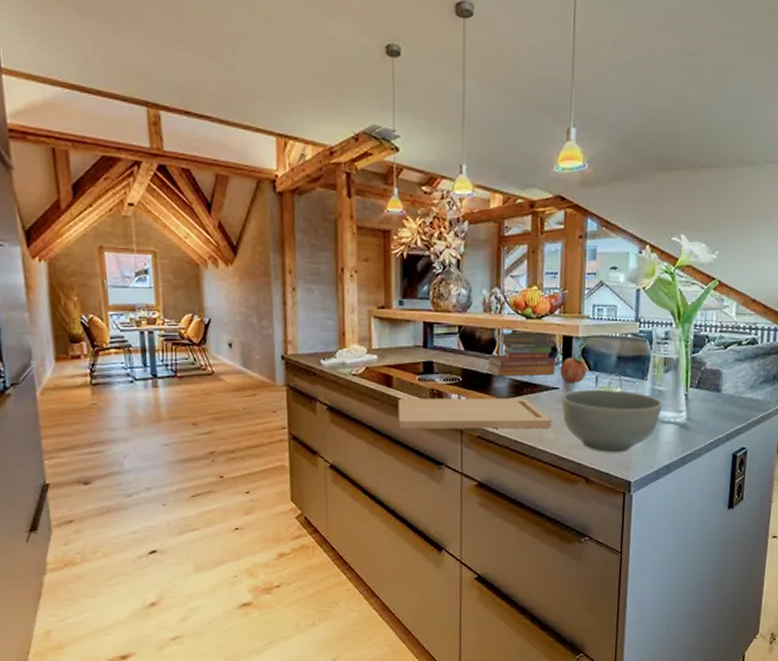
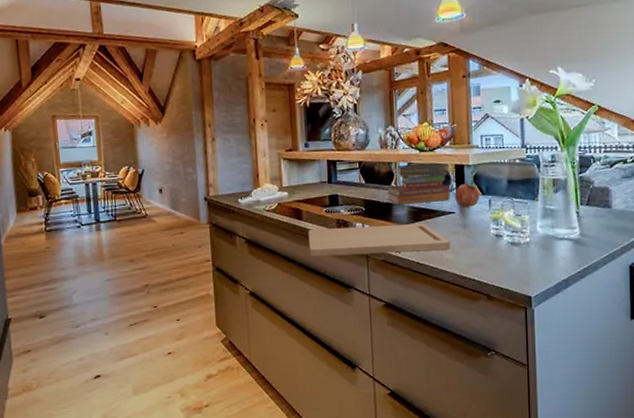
bowl: present [562,389,663,453] -> none [458,211,556,270]

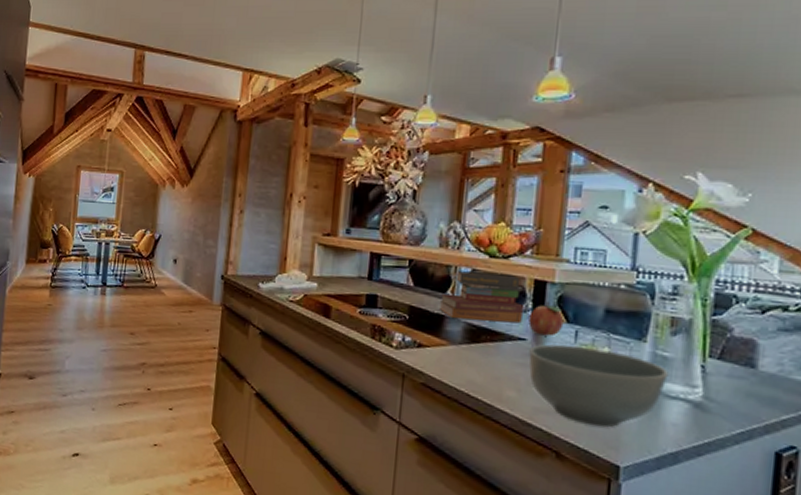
cutting board: present [308,224,450,257] -> none [332,330,515,385]
bowl: none [458,211,556,270] -> present [529,344,669,428]

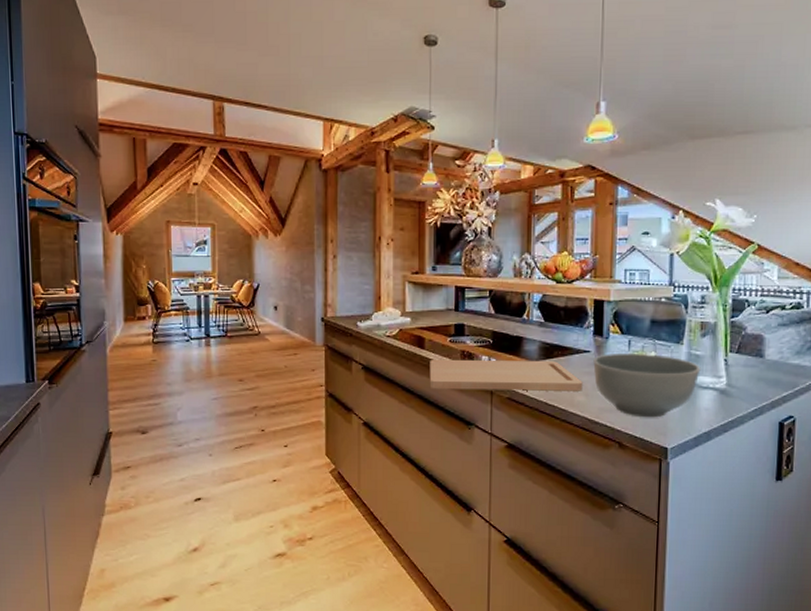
cutting board: none [332,330,515,385] -> present [429,359,583,391]
books: present [440,271,523,324] -> none [518,297,586,339]
fruit: present [528,302,564,337] -> none [591,318,619,347]

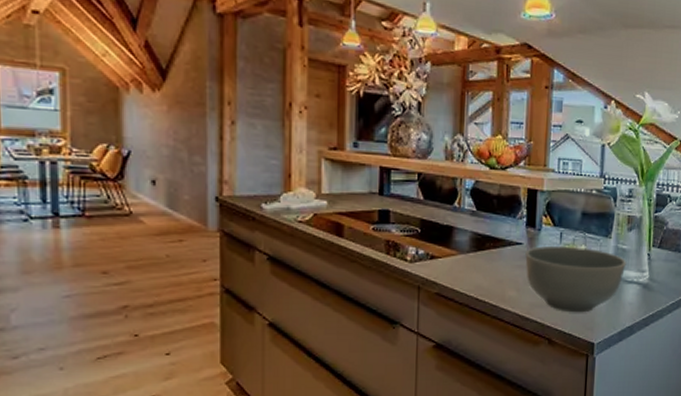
cutting board: present [429,359,583,391] -> none [349,249,515,286]

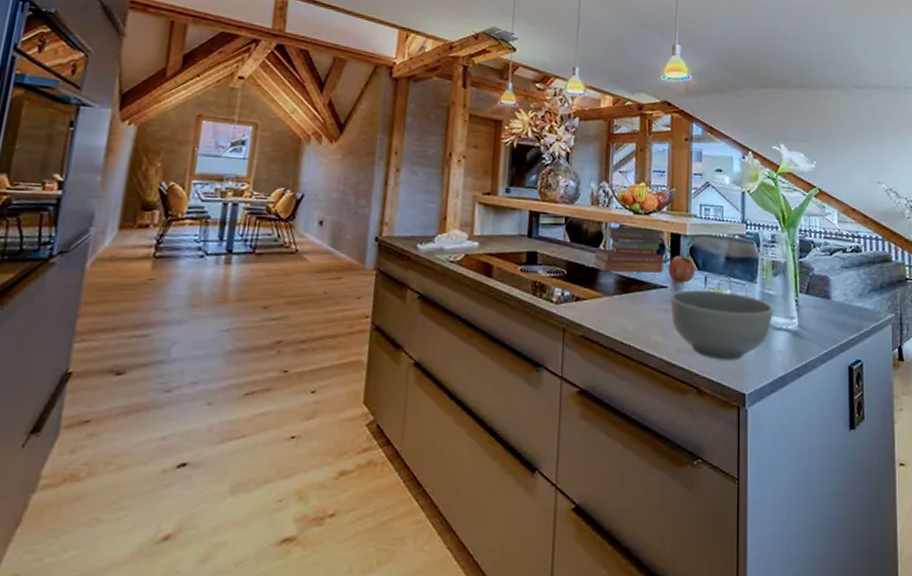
books: none [449,183,519,230] -> present [594,227,663,273]
fruit: none [524,209,552,239] -> present [668,253,696,283]

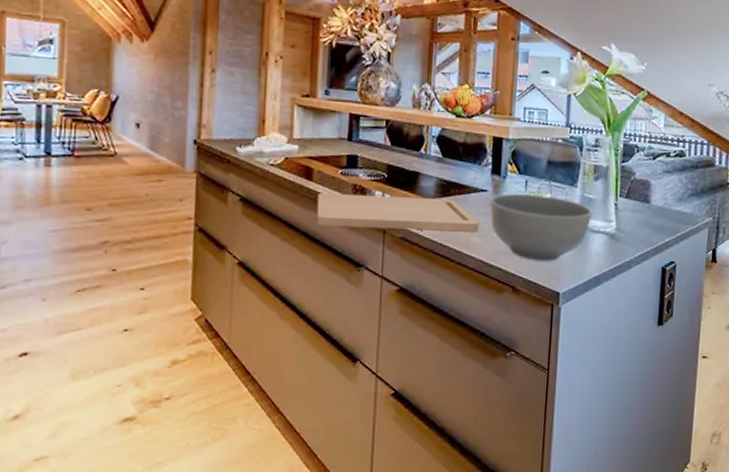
cutting board: none [495,289,660,330] -> present [316,192,479,232]
books: present [594,227,663,273] -> none [415,130,485,177]
fruit: present [668,253,696,283] -> none [489,156,517,187]

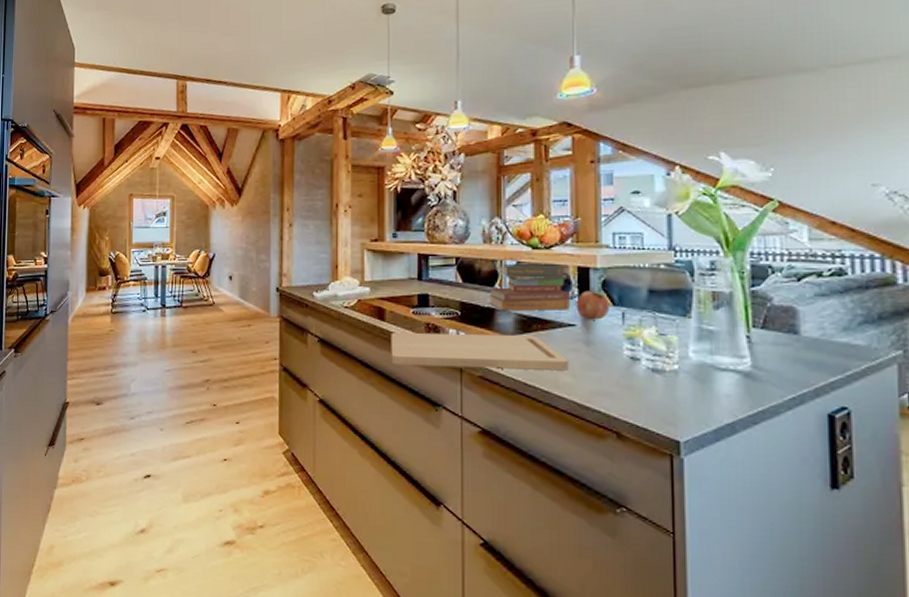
books: none [415,130,485,177] -> present [490,264,570,311]
fruit: none [489,156,517,187] -> present [576,287,610,320]
bowl: present [490,193,593,262] -> none [580,327,716,404]

